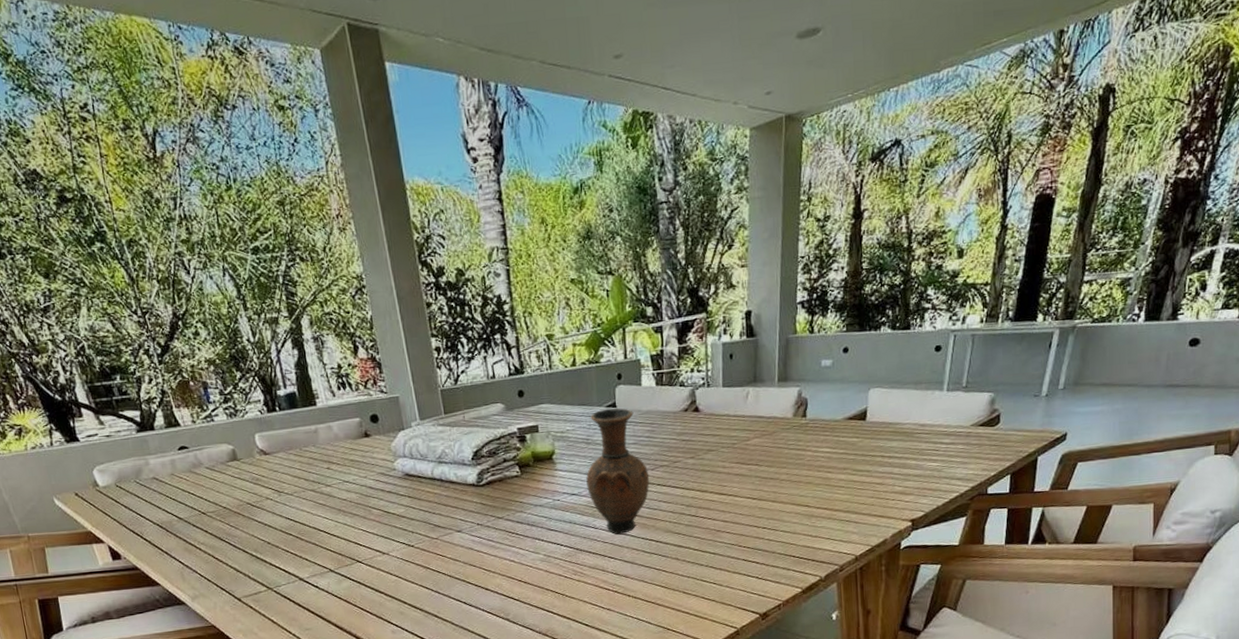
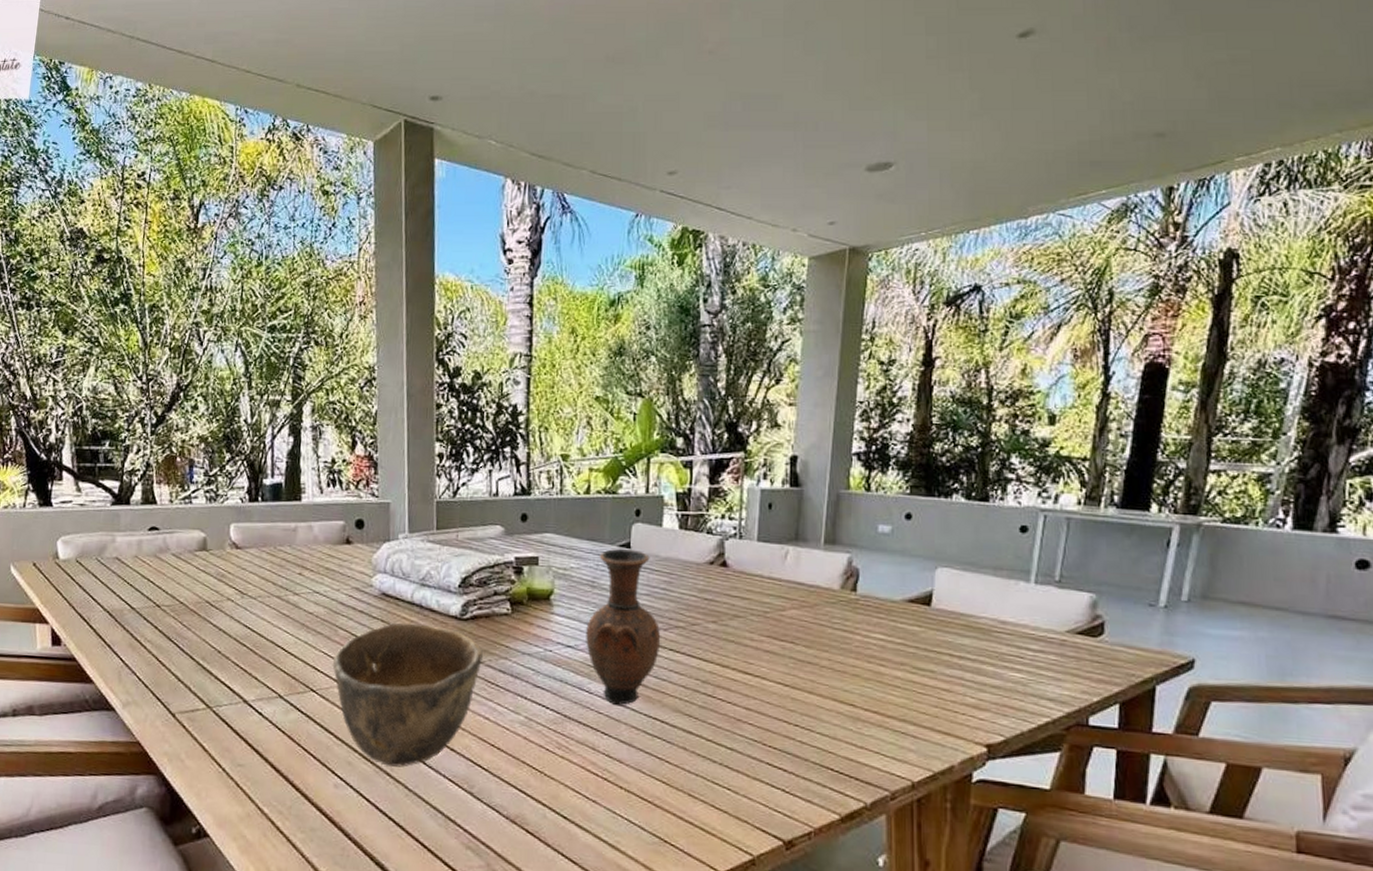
bowl: none [371,494,502,611] -> present [332,623,483,768]

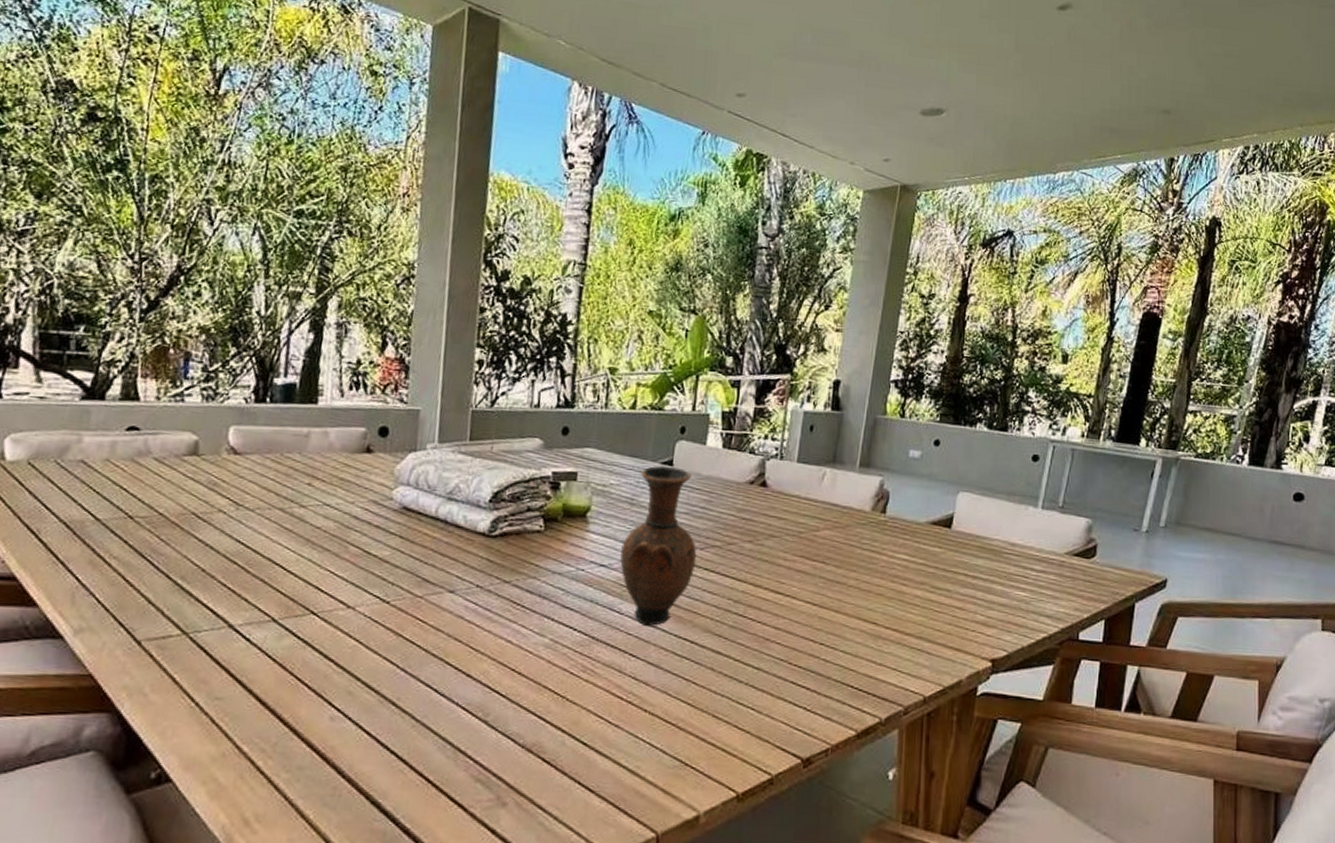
bowl: present [332,623,483,768] -> none [338,539,510,697]

